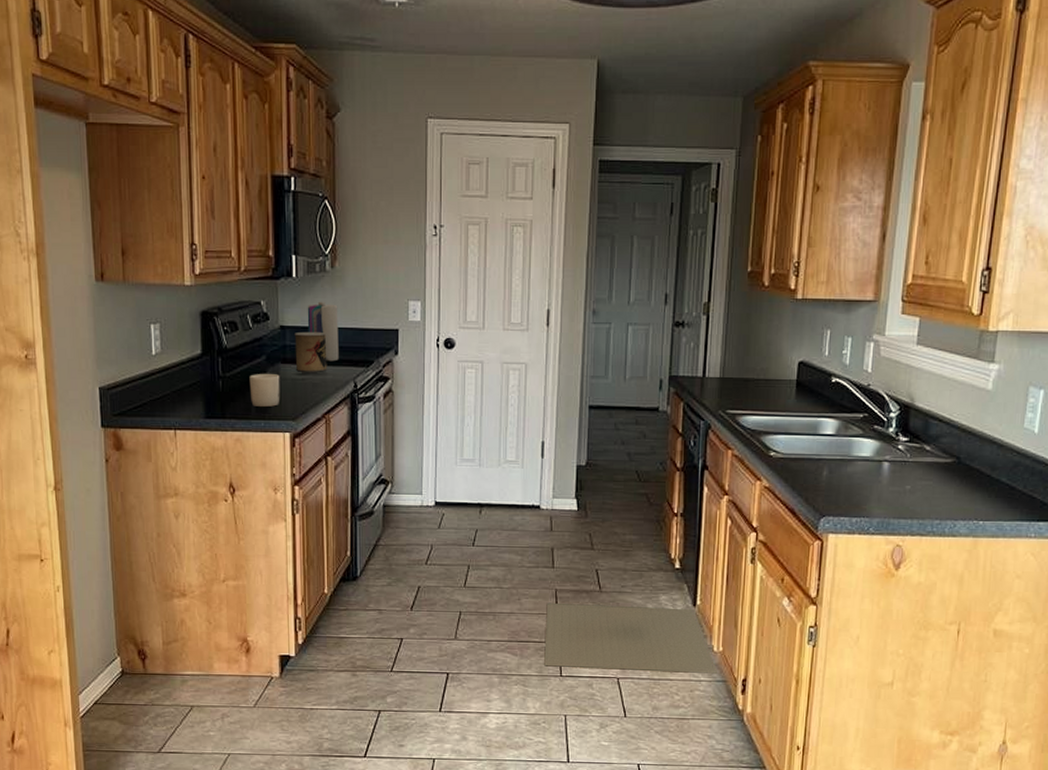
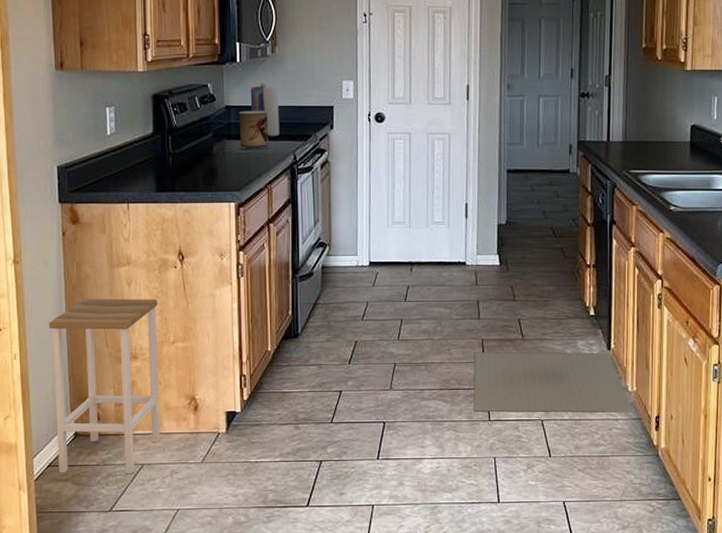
step stool: none [93,531,210,716] -> present [49,298,160,475]
mug: present [249,374,280,407] -> none [197,150,226,179]

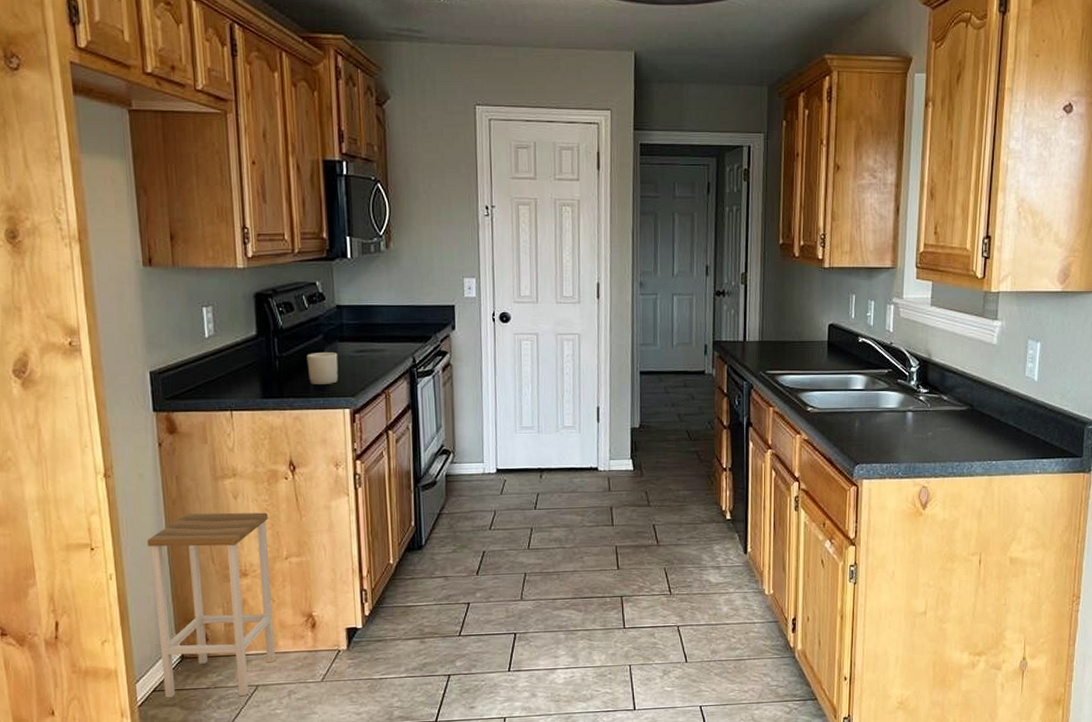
mug: none [197,150,226,179] -> present [306,352,339,385]
tin can: present [239,110,269,147] -> none [351,310,385,349]
paper towel holder: present [250,82,280,137] -> none [363,280,397,339]
floor mat: present [473,352,633,413] -> none [607,556,770,620]

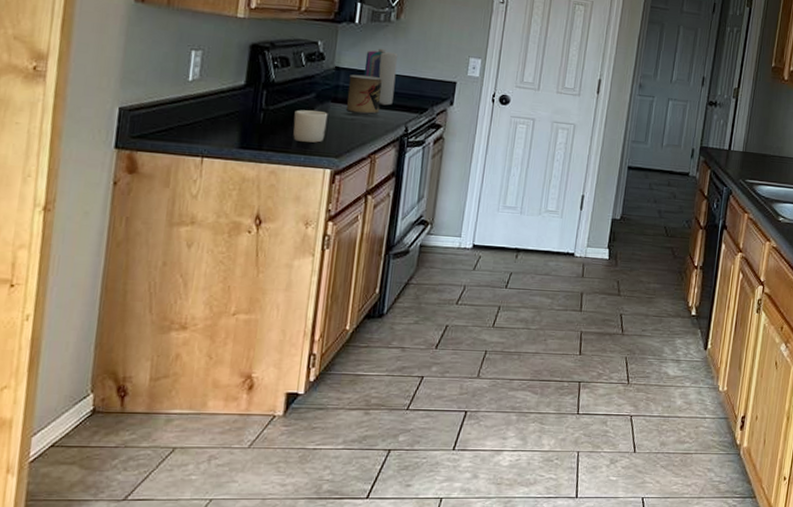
step stool: present [147,512,276,698] -> none [63,258,222,459]
tin can: none [351,310,385,349] -> present [347,74,383,115]
paper towel holder: none [363,280,397,339] -> present [363,48,398,106]

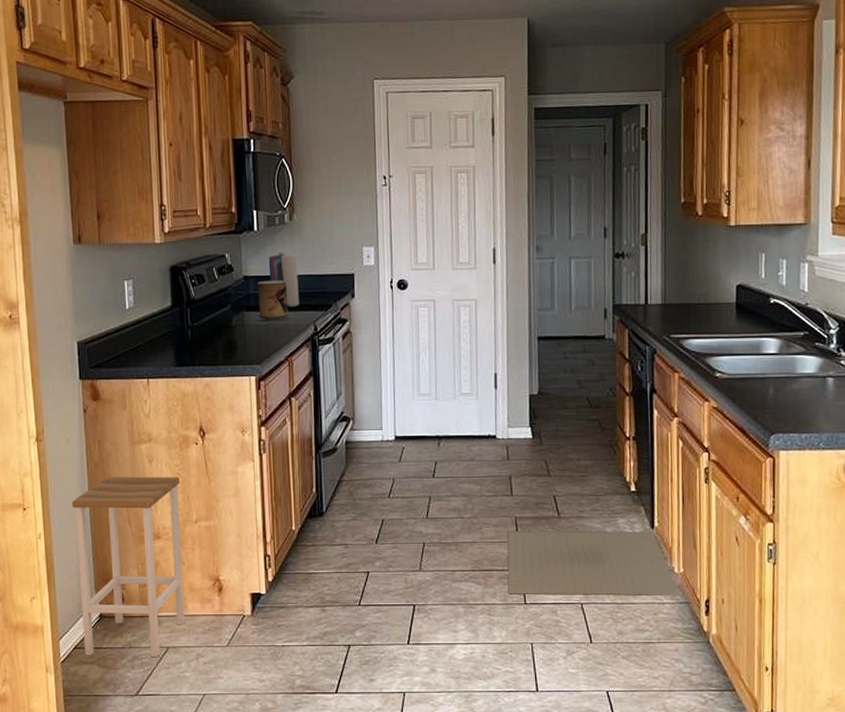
step stool: none [63,258,222,459] -> present [72,476,185,658]
mug: present [293,109,328,143] -> none [216,321,246,353]
floor mat: none [563,345,721,411] -> present [507,530,681,596]

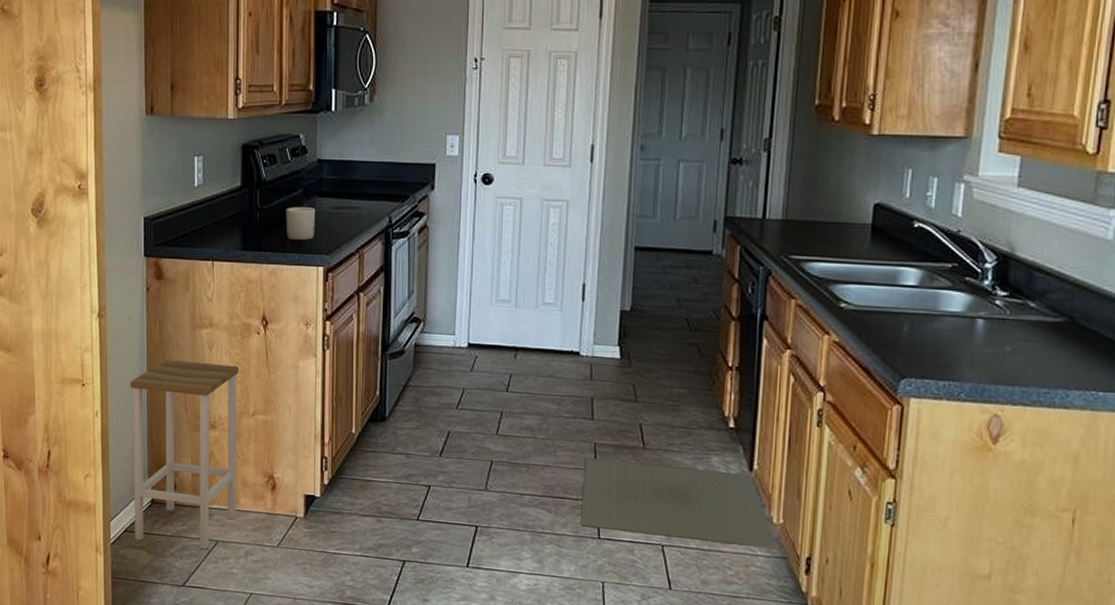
mug: none [216,321,246,353] -> present [286,207,316,240]
tin can: present [257,279,289,318] -> none [331,165,363,206]
paper towel holder: present [268,251,299,308] -> none [344,135,376,196]

